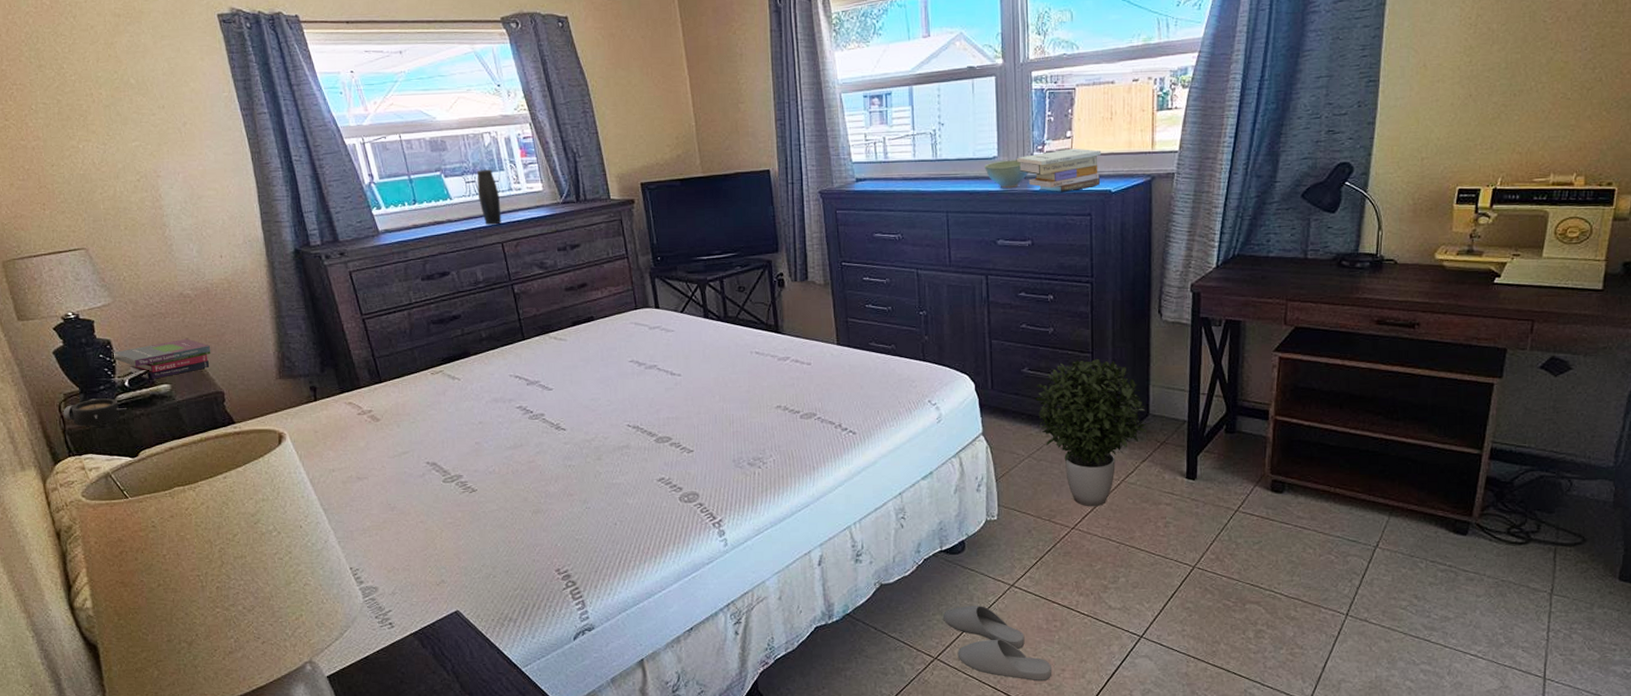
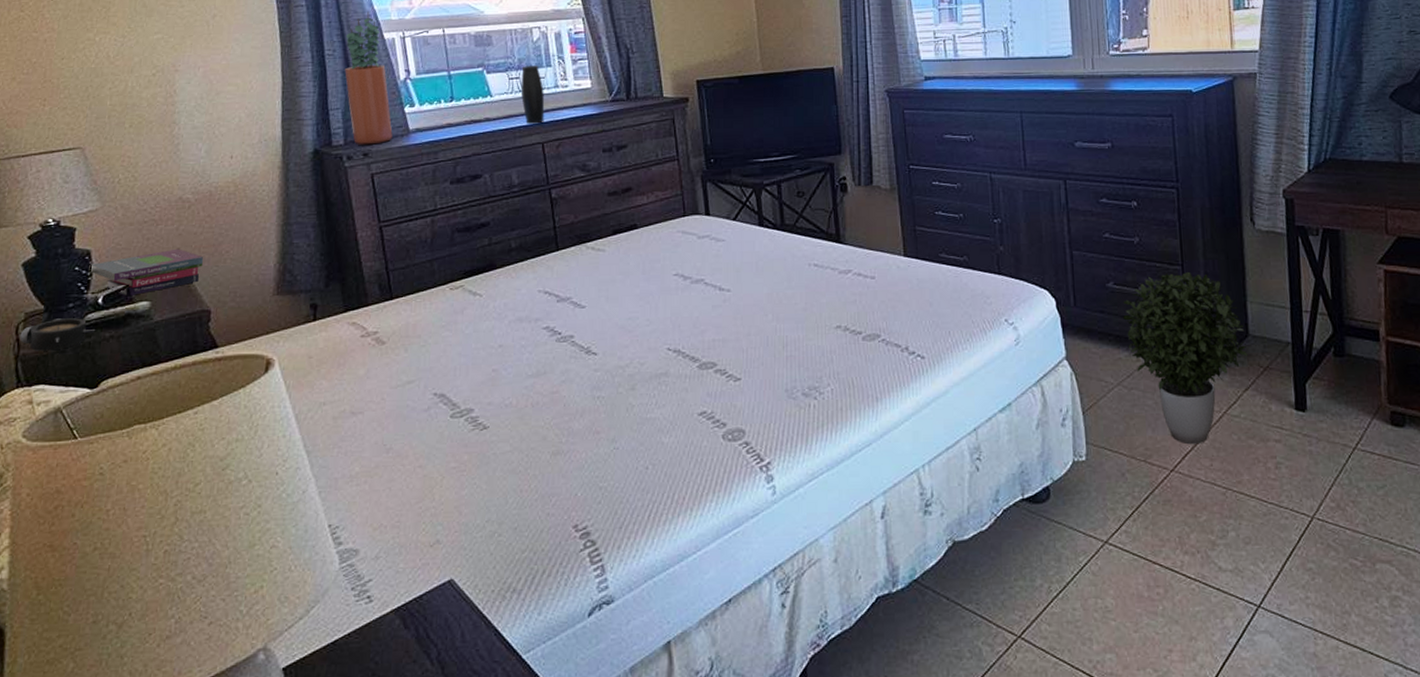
vase: none [310,118,364,245] -> present [344,11,393,145]
slippers: present [943,605,1052,681] -> none [1027,567,1158,666]
bowl: present [985,160,1028,189] -> none [1059,58,1105,89]
books: present [1017,148,1102,193] -> none [1092,47,1180,93]

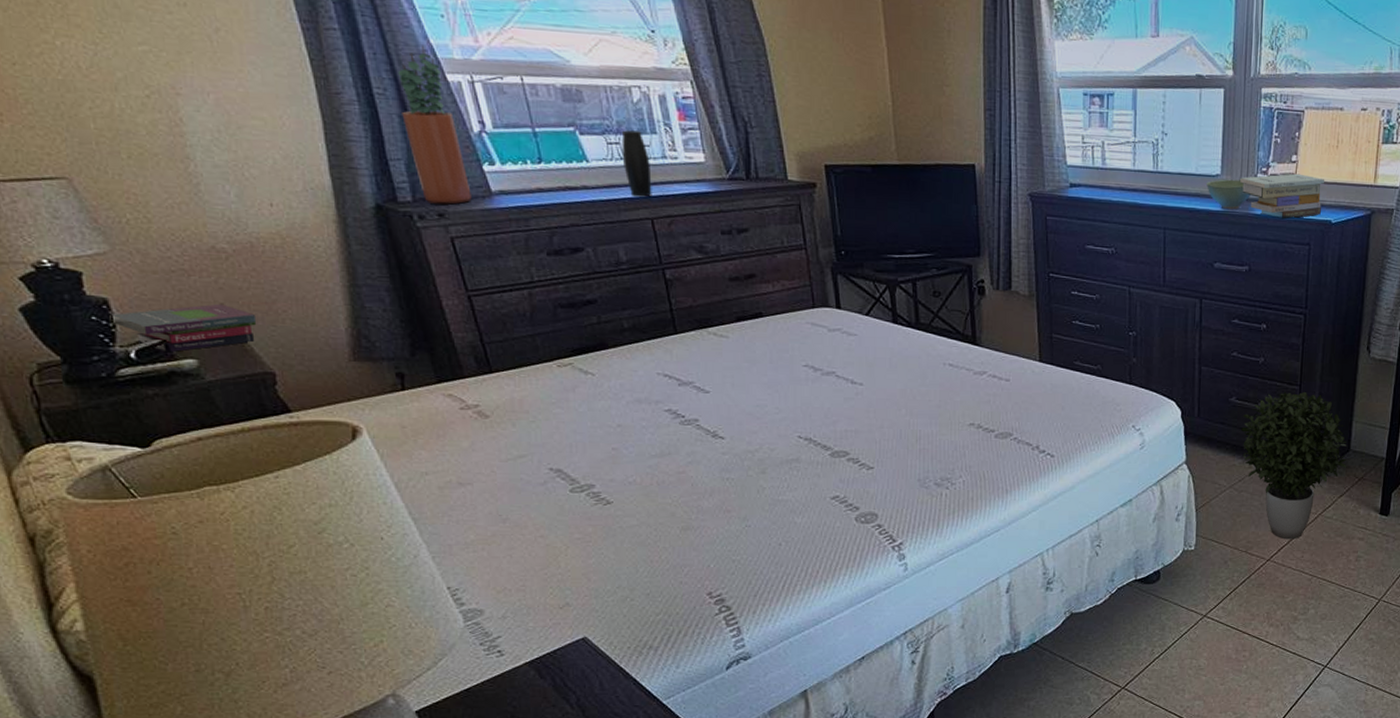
alarm clock: present [19,318,96,351] -> none [36,372,135,406]
bowl: none [1059,58,1105,89] -> present [1207,179,1251,210]
books: none [1092,47,1180,93] -> present [1240,173,1325,220]

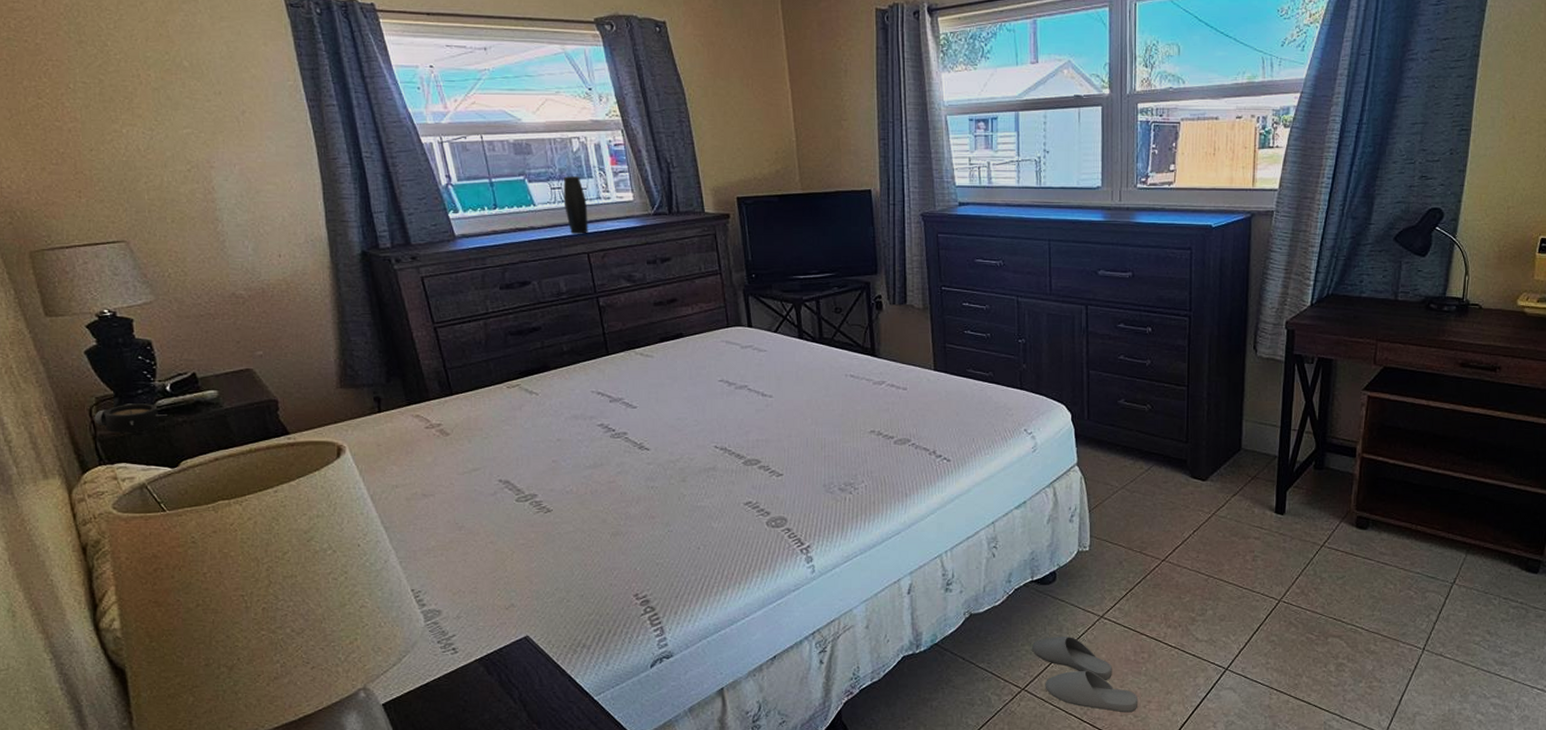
alarm clock: none [36,372,135,406] -> present [94,403,168,433]
books: present [109,303,257,353] -> none [152,342,265,385]
vase: present [398,45,472,205] -> none [382,113,439,249]
slippers: none [1134,635,1238,710] -> present [1032,636,1138,713]
bowl: present [1207,179,1251,210] -> none [1088,191,1131,220]
books: present [1240,173,1325,220] -> none [1120,182,1204,226]
potted plant: present [1240,392,1348,540] -> none [1130,393,1239,540]

